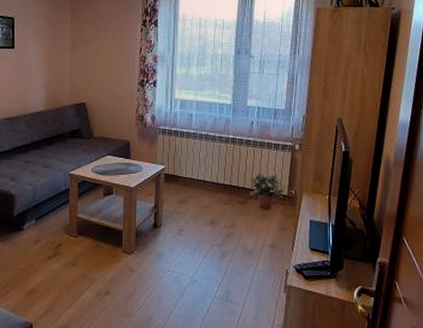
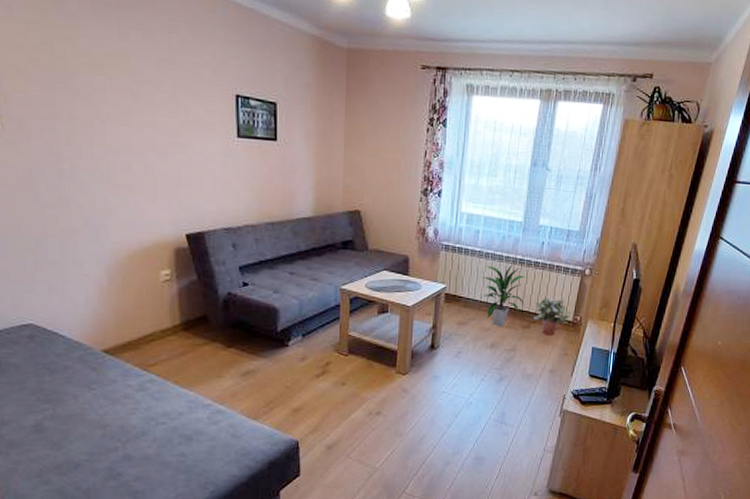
indoor plant: none [198,143,241,204] -> present [482,264,526,327]

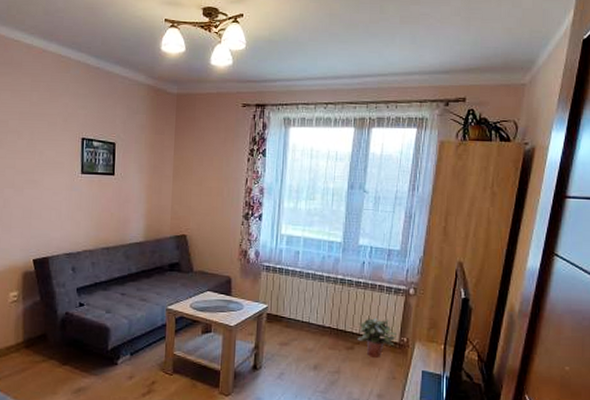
indoor plant: present [482,264,526,327] -> none [303,284,348,348]

